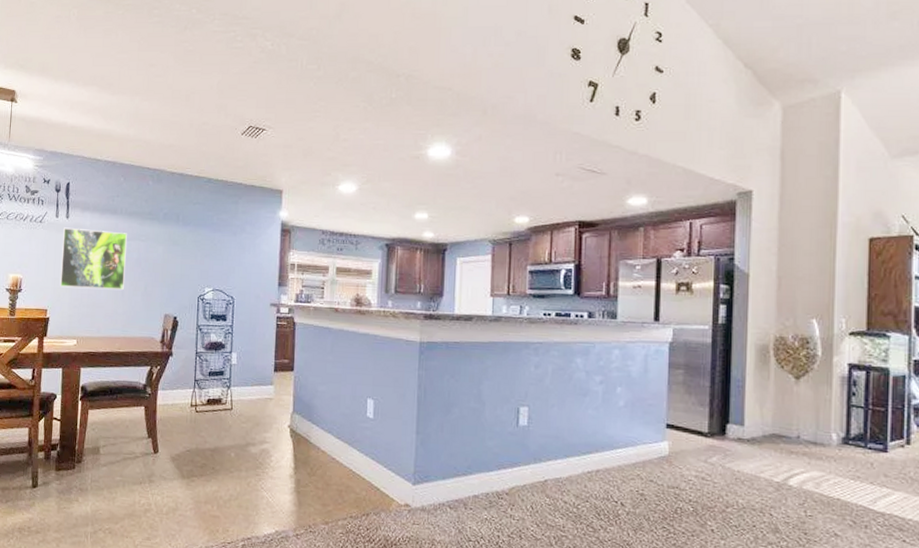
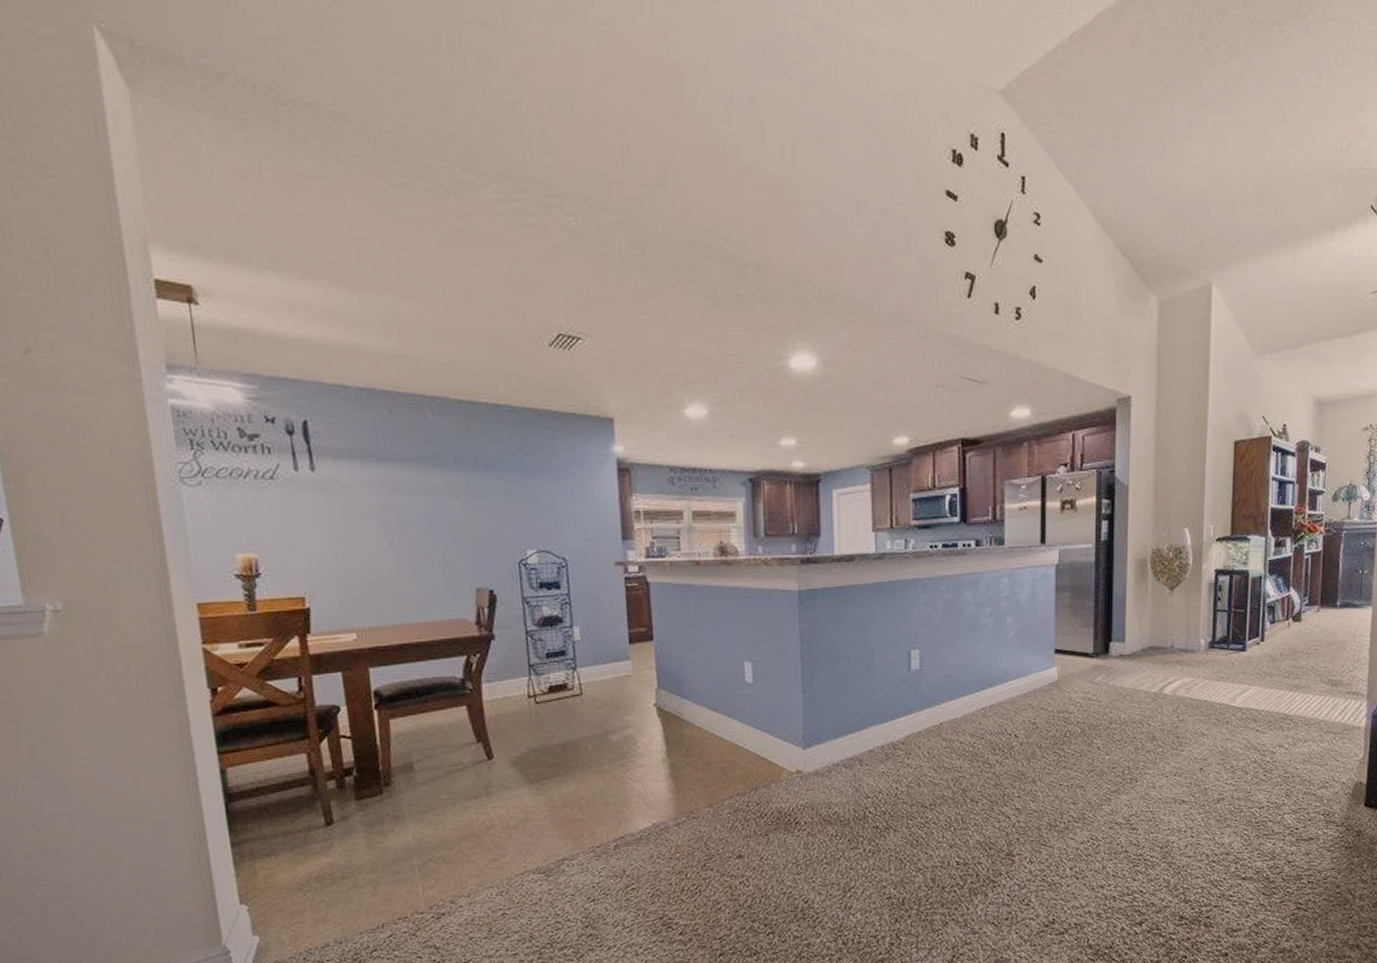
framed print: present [60,227,127,289] -> none [309,483,414,566]

